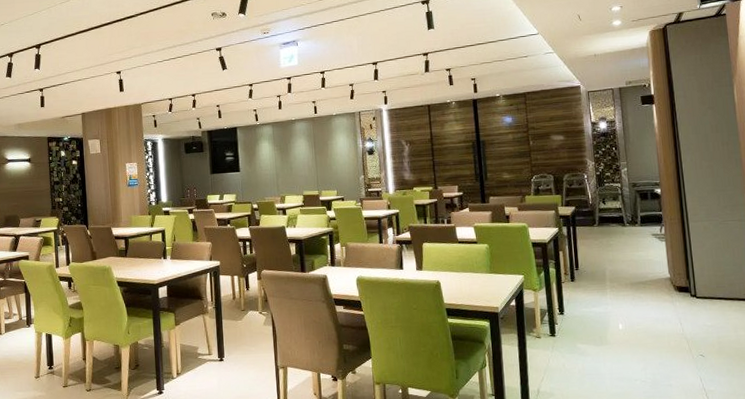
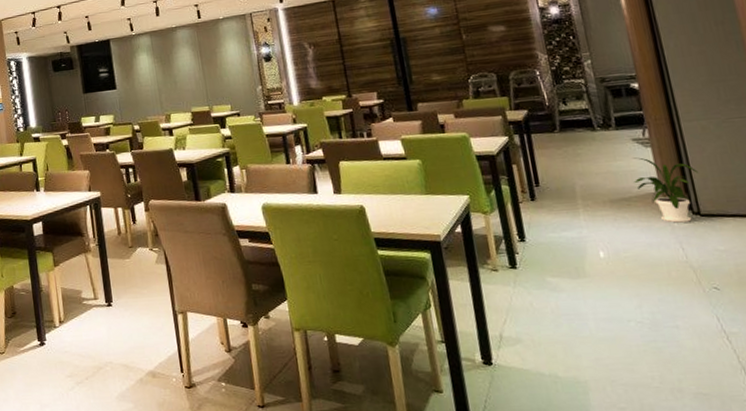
house plant: none [650,249,698,303] -> present [632,157,698,223]

